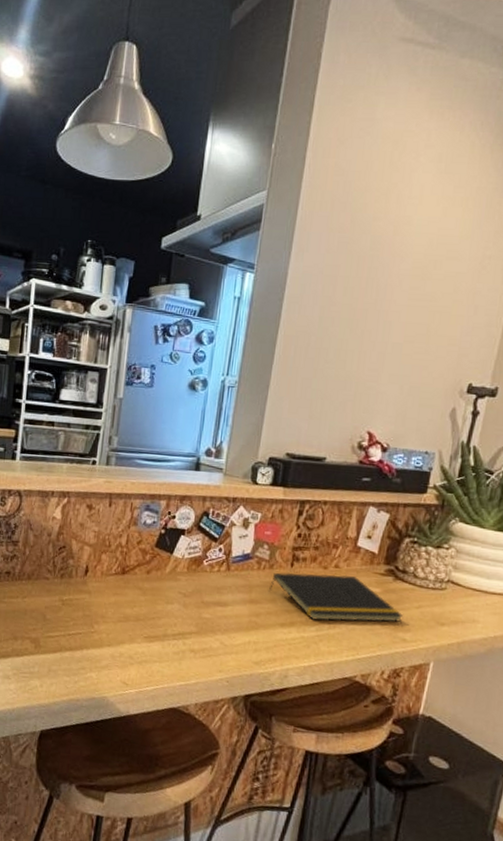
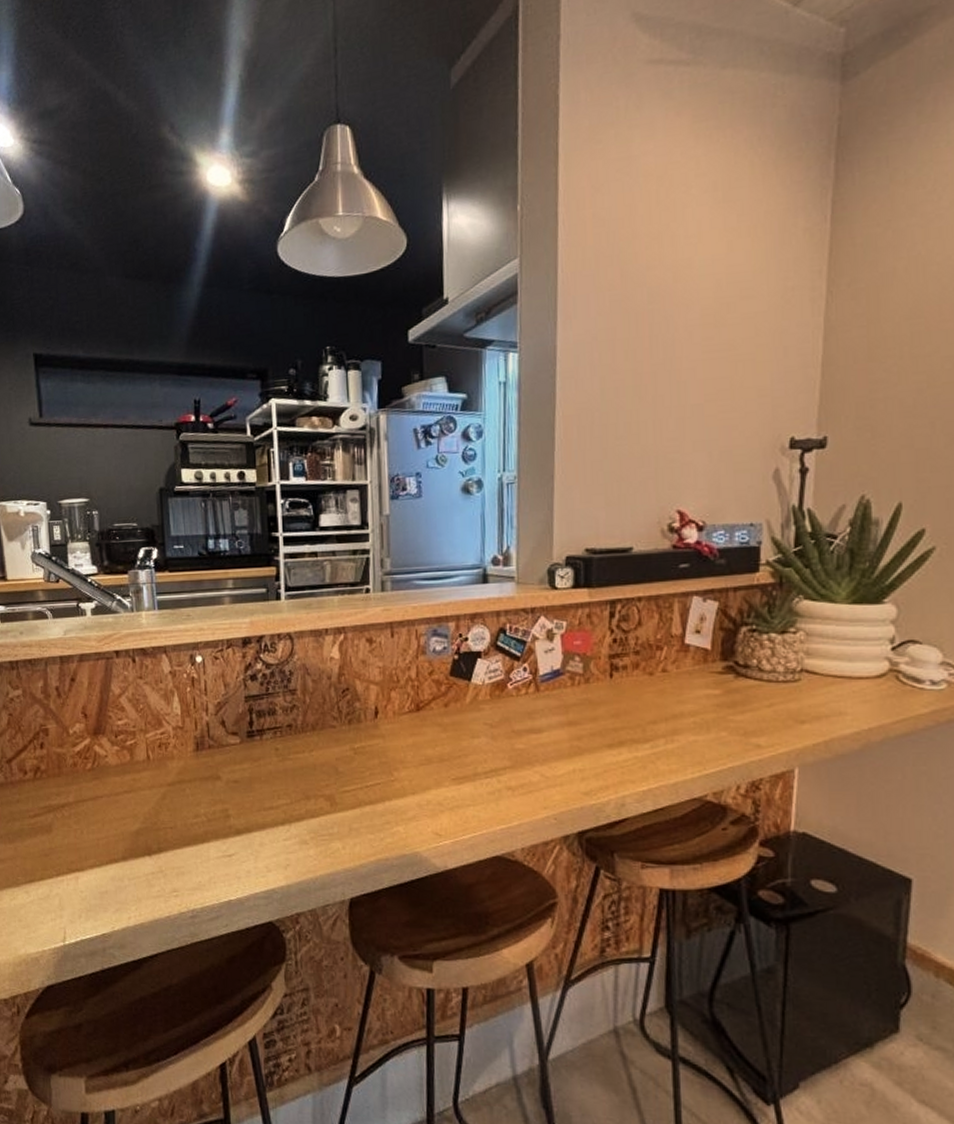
notepad: present [269,572,404,622] -> none [588,678,754,737]

